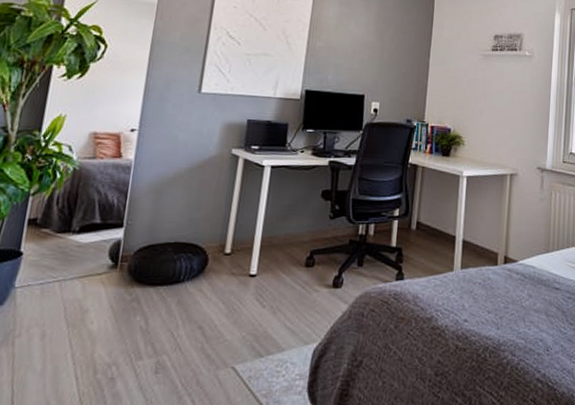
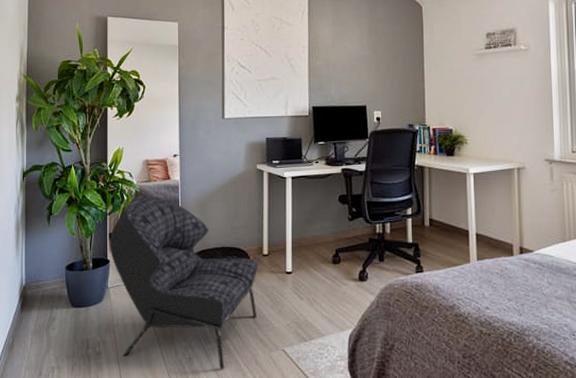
armchair: none [20,173,218,392] -> present [109,194,258,370]

